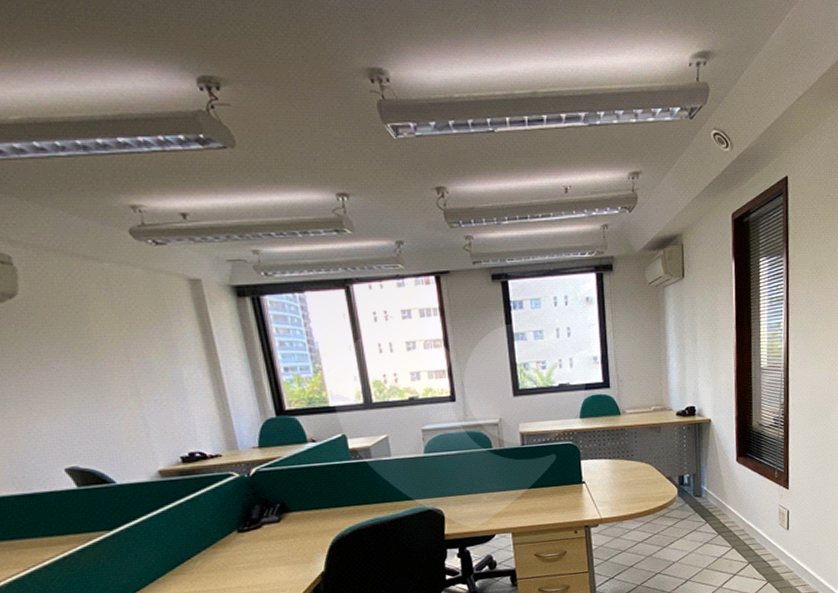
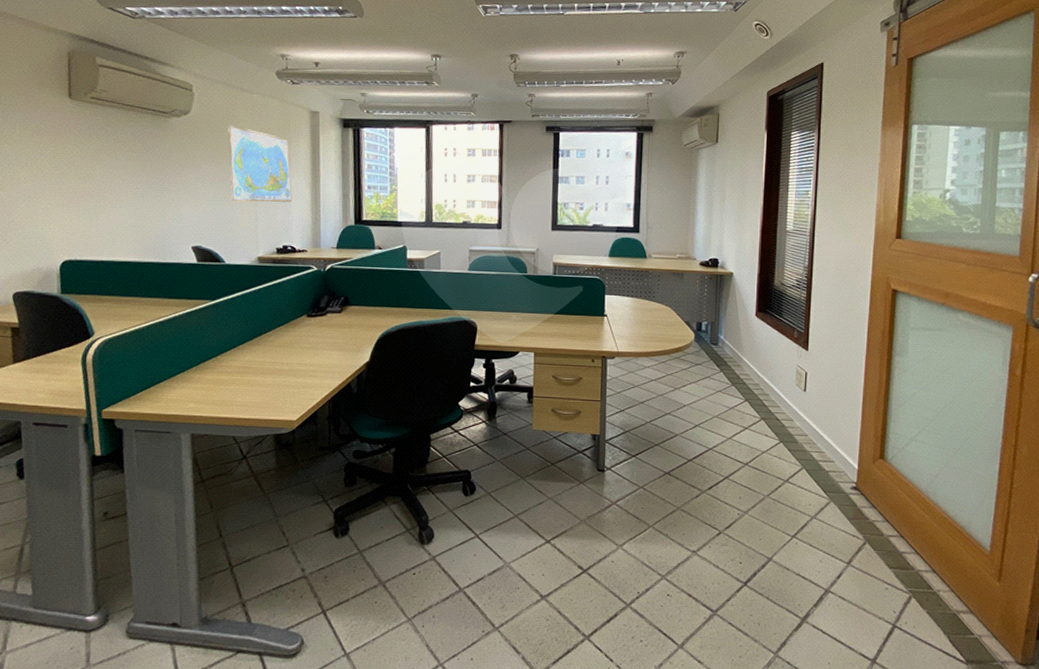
world map: none [77,306,188,405] -> present [228,124,292,203]

